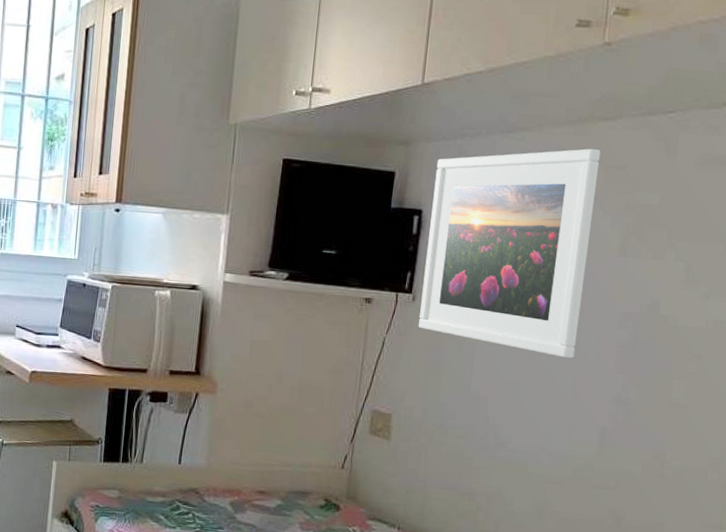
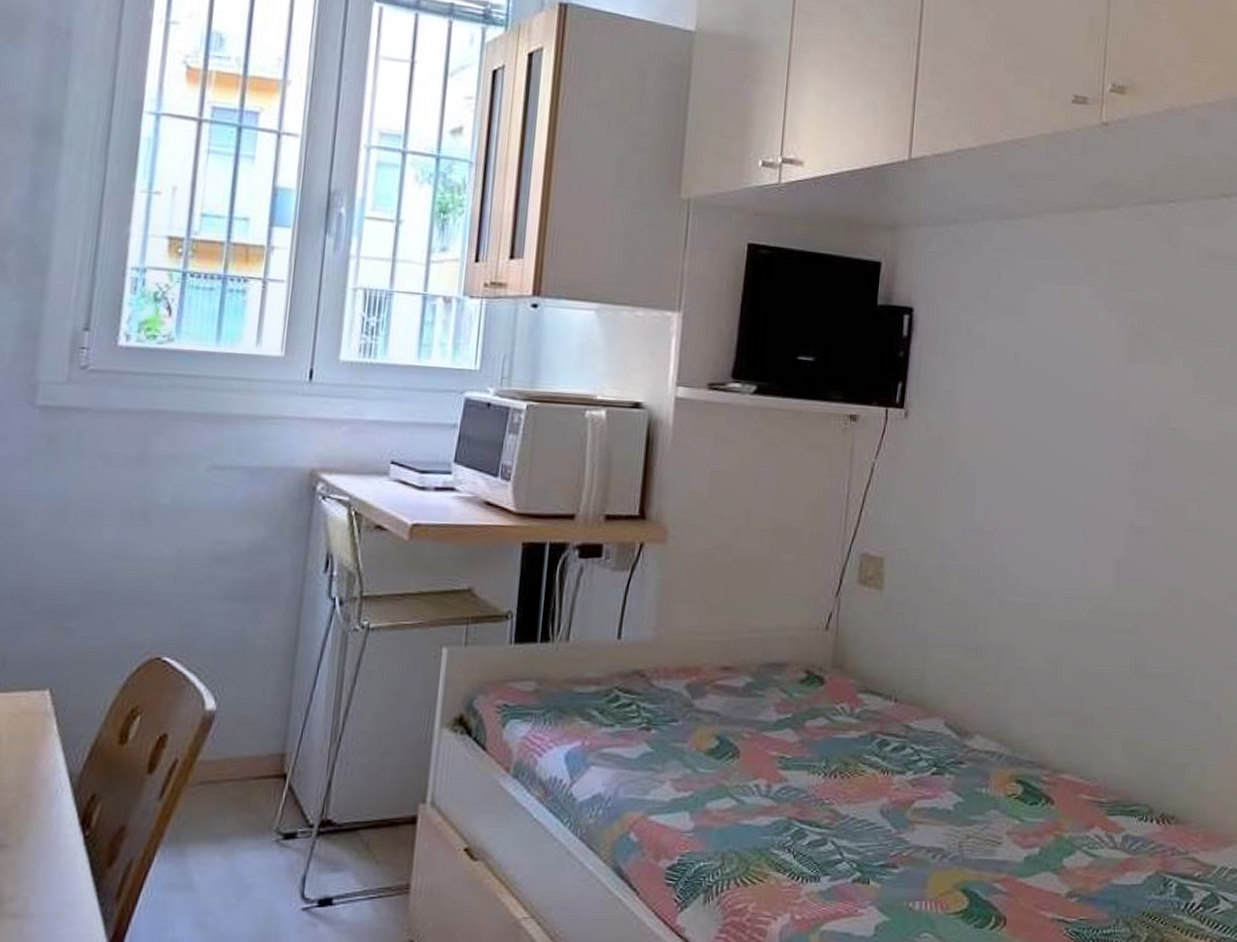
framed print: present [418,148,601,359] -> none [911,239,1103,481]

